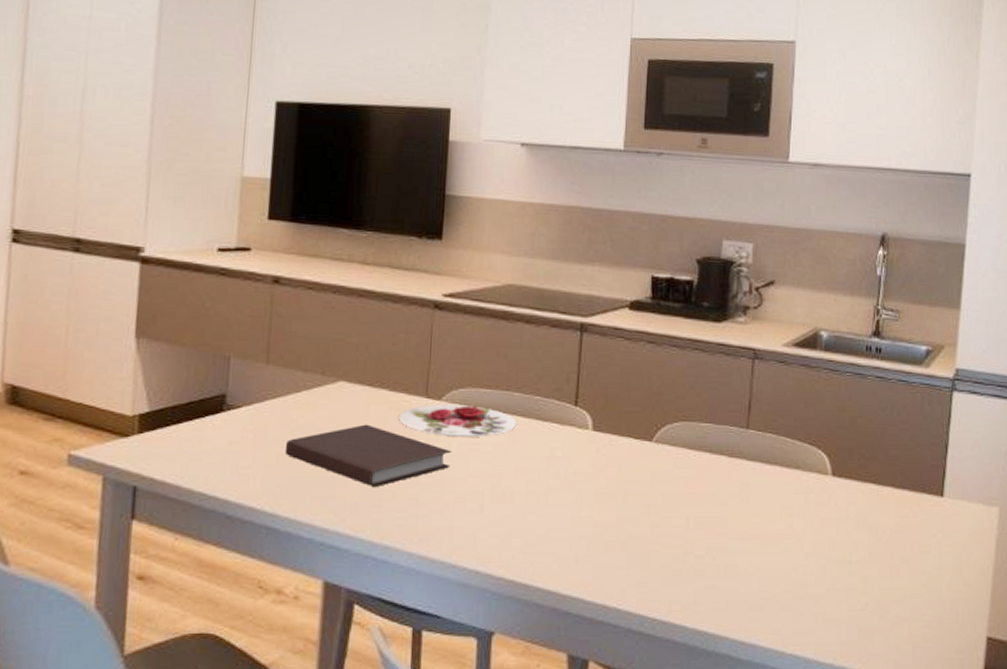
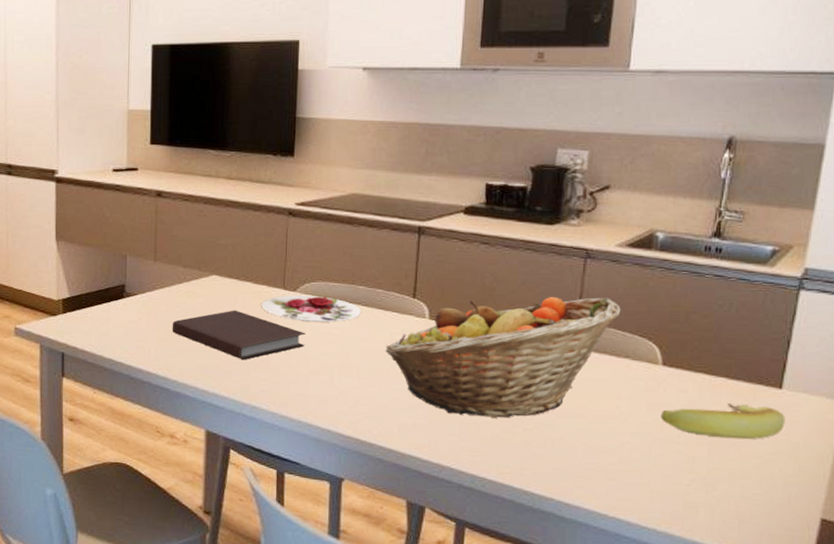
fruit basket: none [543,402,790,545] -> present [385,297,621,418]
banana: none [832,514,948,554] -> present [660,402,785,440]

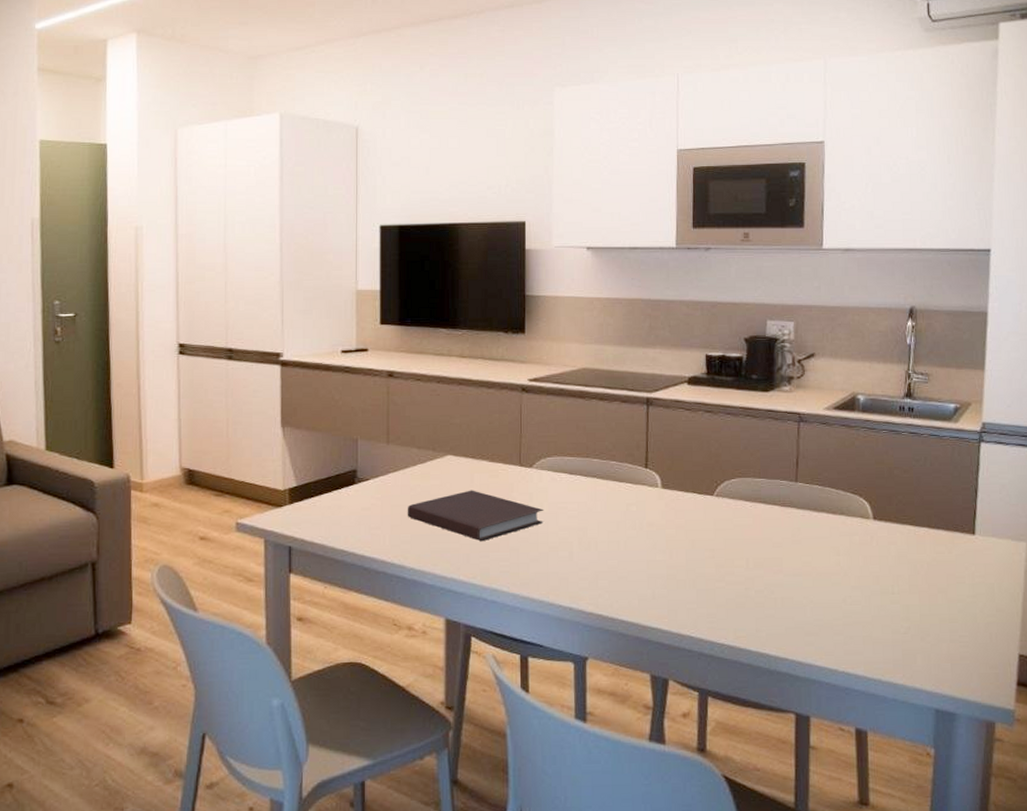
plate: present [261,295,361,322] -> none [498,471,597,497]
fruit basket: present [385,297,621,418] -> none [622,458,833,582]
banana: present [660,402,785,440] -> none [875,551,981,585]

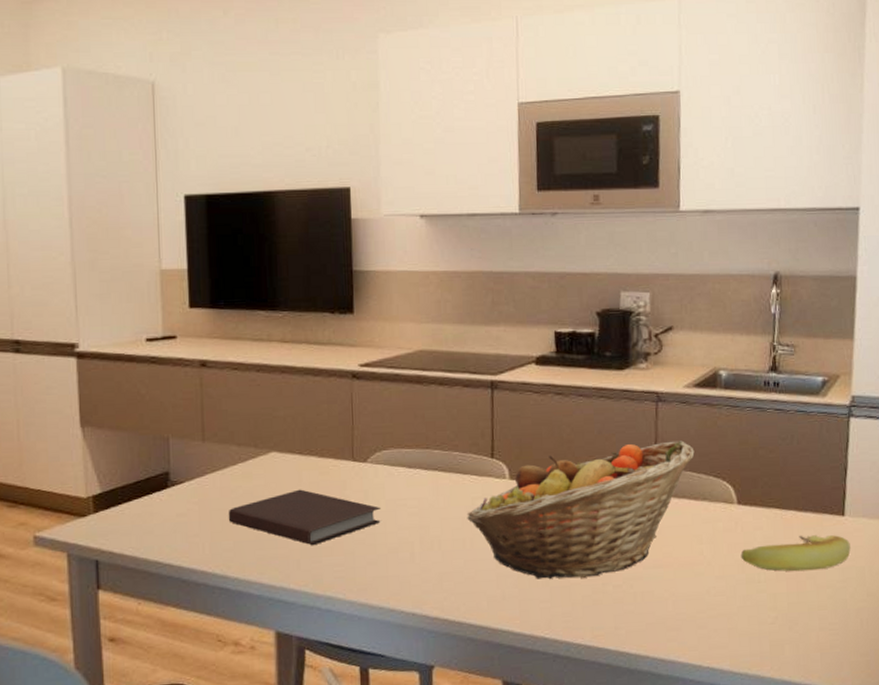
fruit basket: none [622,458,833,582] -> present [467,440,695,579]
banana: none [875,551,981,585] -> present [740,535,851,572]

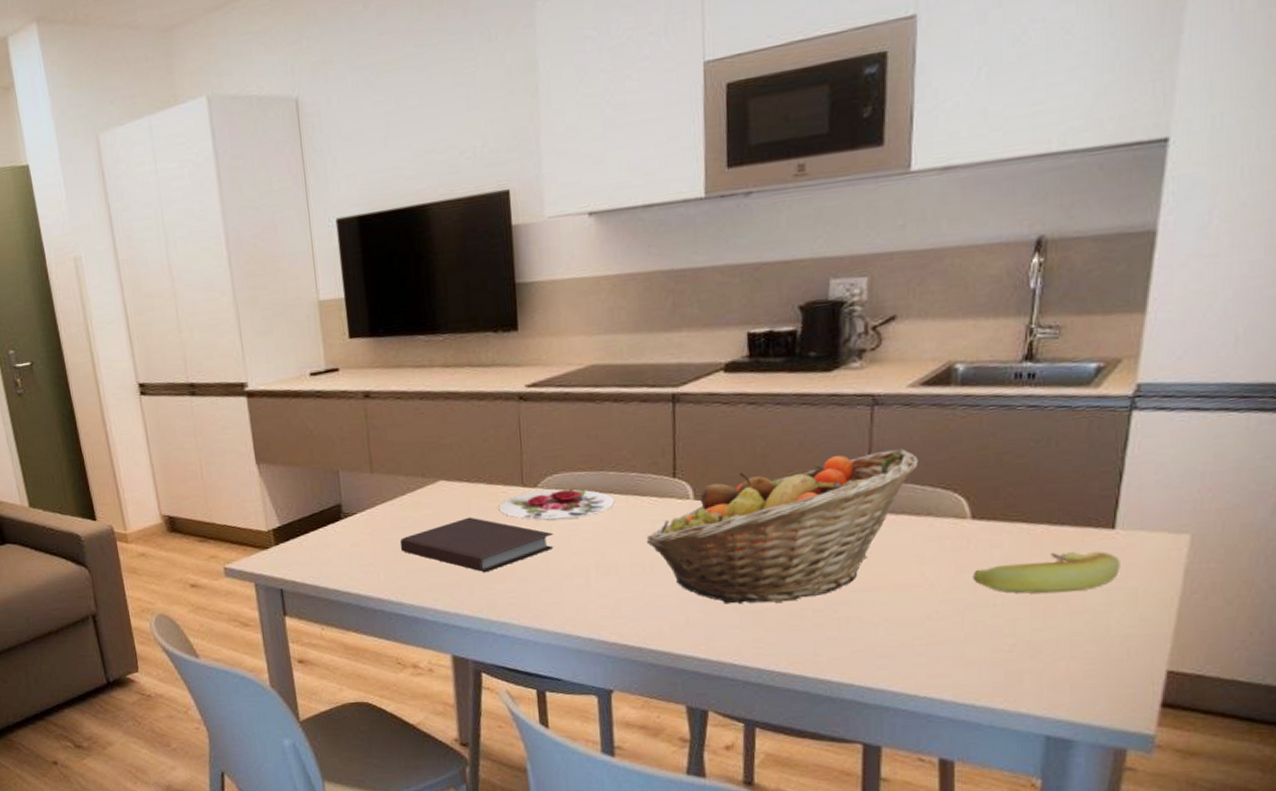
plate: none [329,465,438,495] -> present [498,489,615,521]

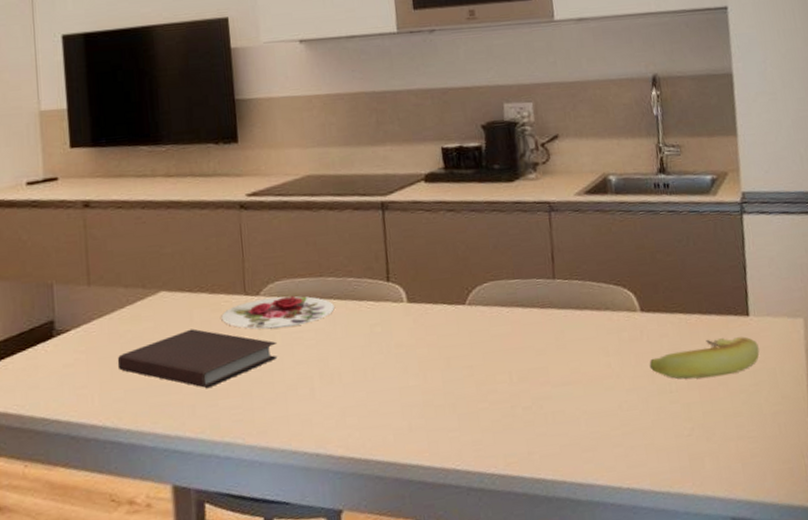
fruit basket: present [646,449,919,604] -> none [366,249,593,407]

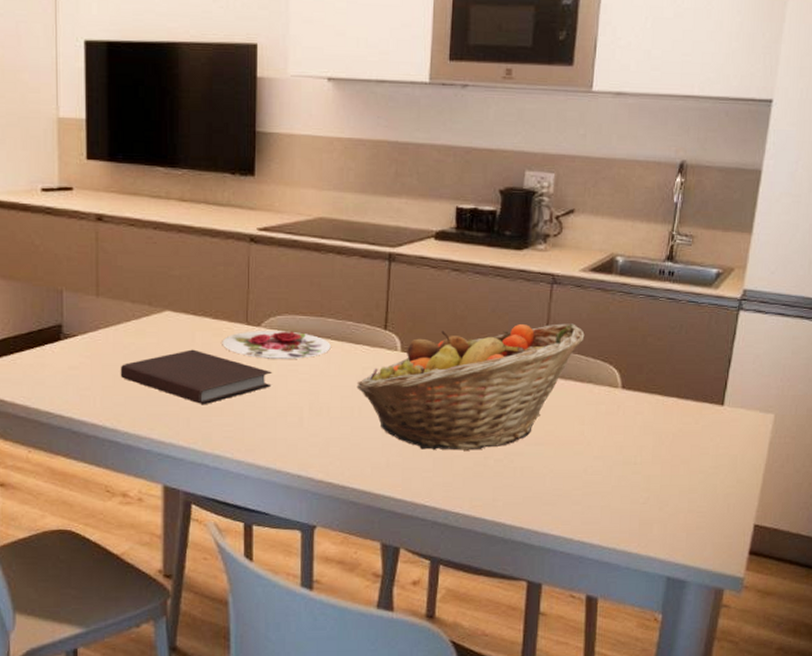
fruit basket: none [366,249,593,407] -> present [357,323,585,451]
banana: present [649,336,760,379] -> none [620,421,726,456]

